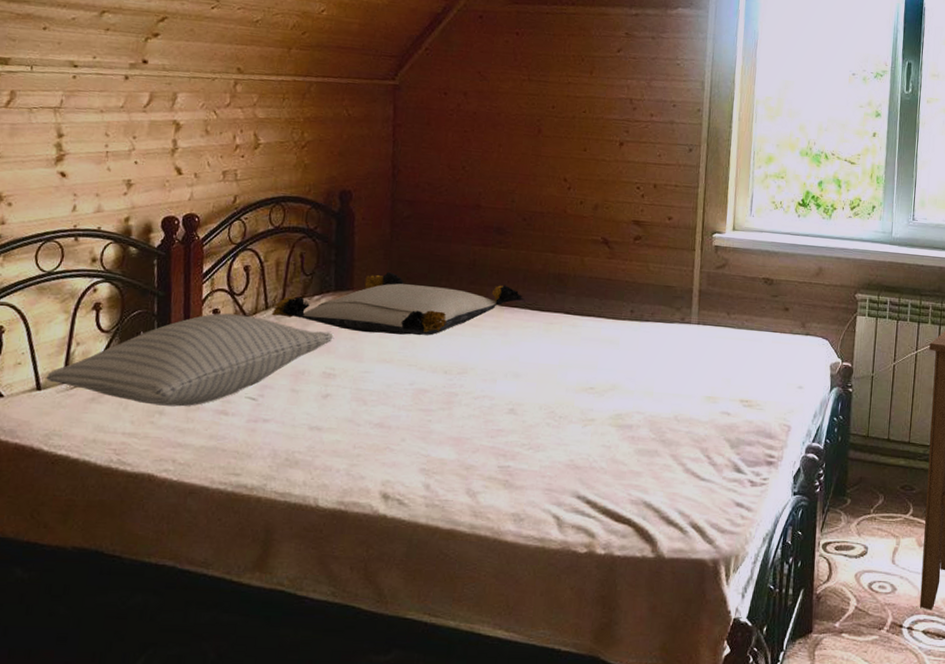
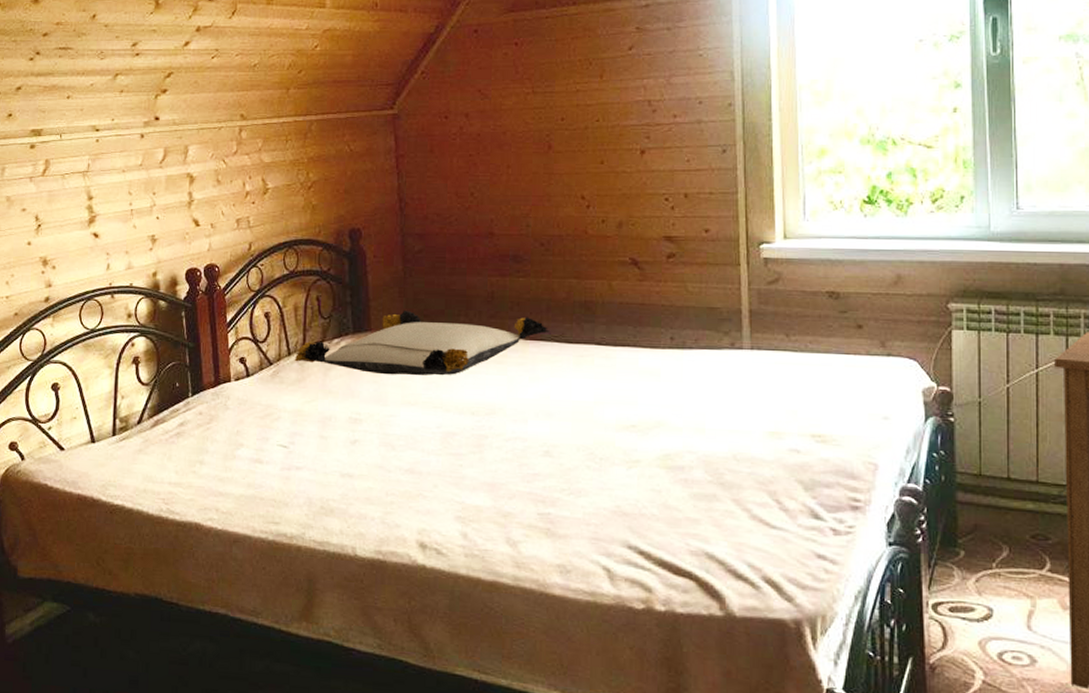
pillow: present [46,313,334,407] -> none [98,361,356,456]

